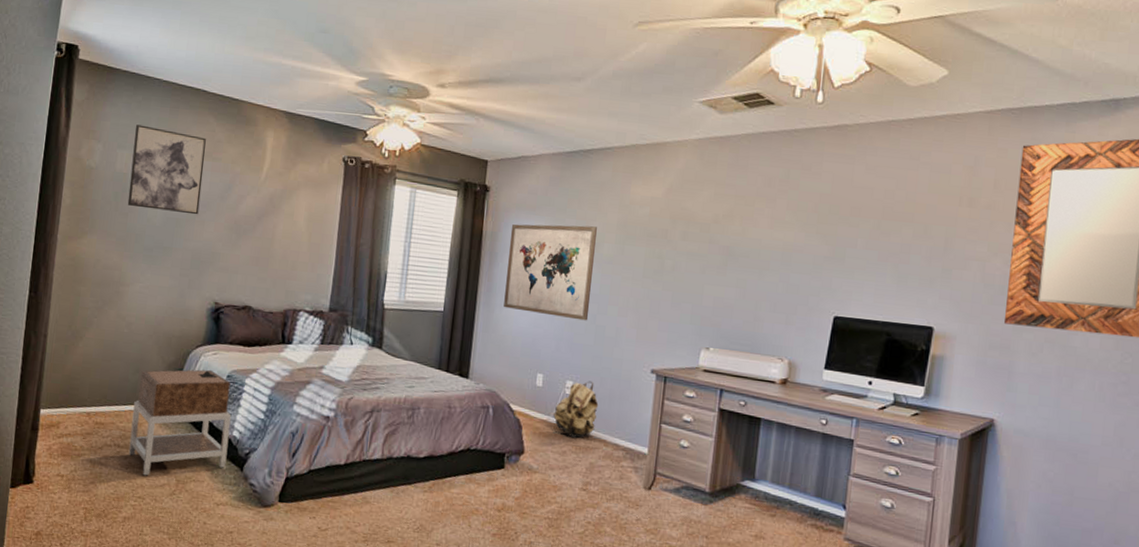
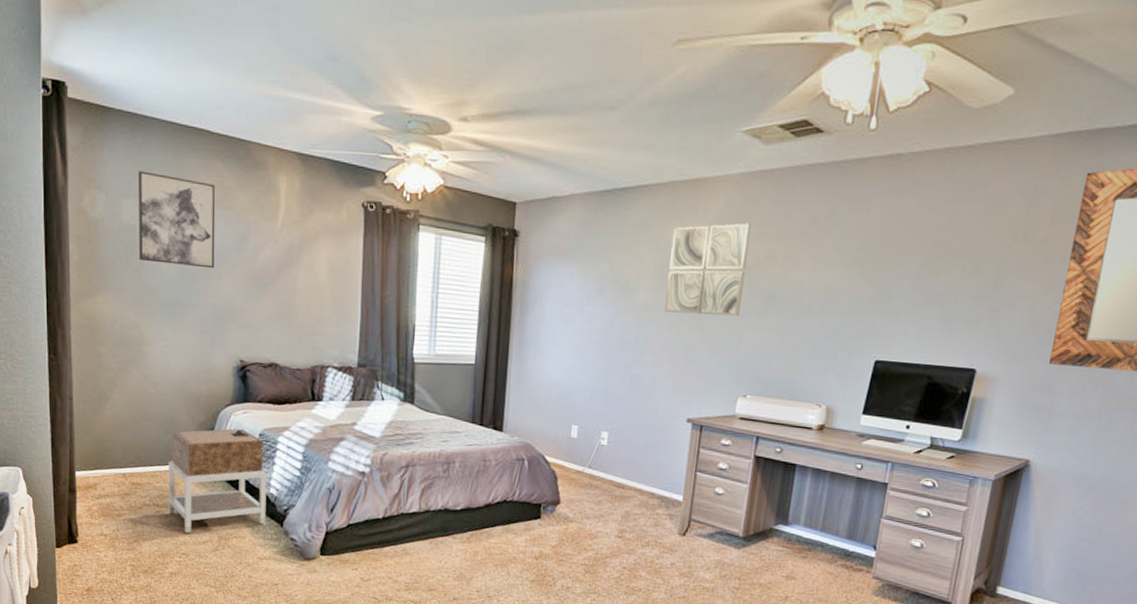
wall art: present [503,224,597,321] -> none [536,270,632,371]
backpack: present [553,381,599,438] -> none [589,431,634,488]
wall art: none [628,184,710,271] -> present [664,223,751,317]

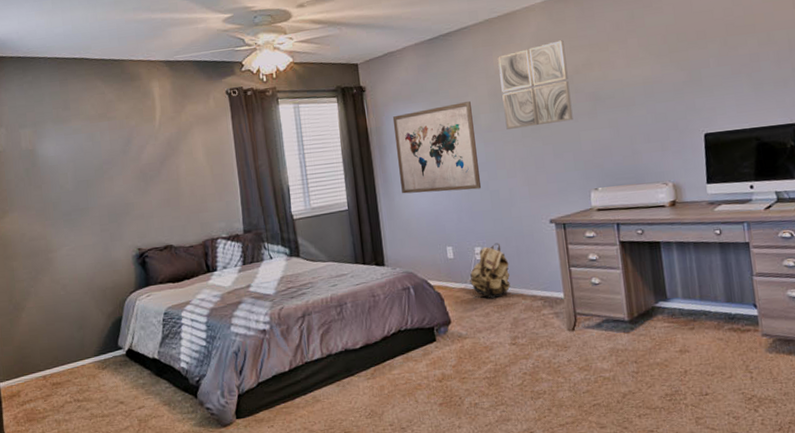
wall art: present [137,171,216,269] -> none [31,101,106,178]
nightstand: present [168,428,267,534] -> none [84,311,181,423]
wall art: none [536,270,632,371] -> present [392,101,482,194]
backpack: none [589,431,634,488] -> present [470,243,511,298]

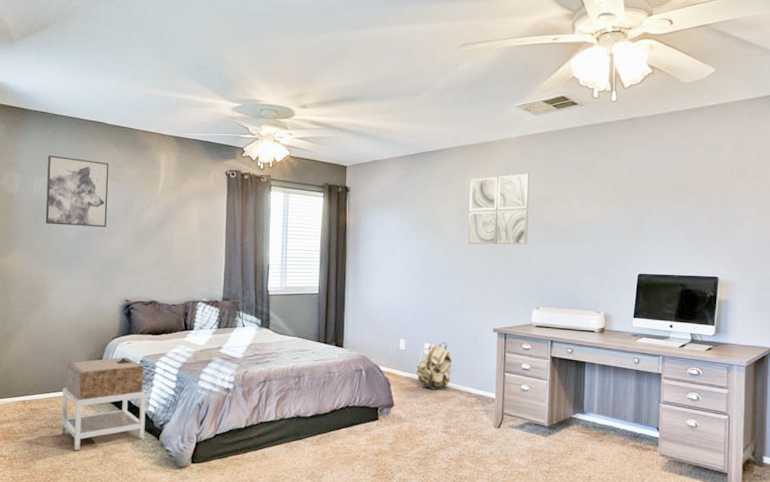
wall art: none [31,101,106,178] -> present [45,155,109,228]
nightstand: none [84,311,181,423] -> present [60,356,147,451]
wall art: present [392,101,482,194] -> none [368,214,440,293]

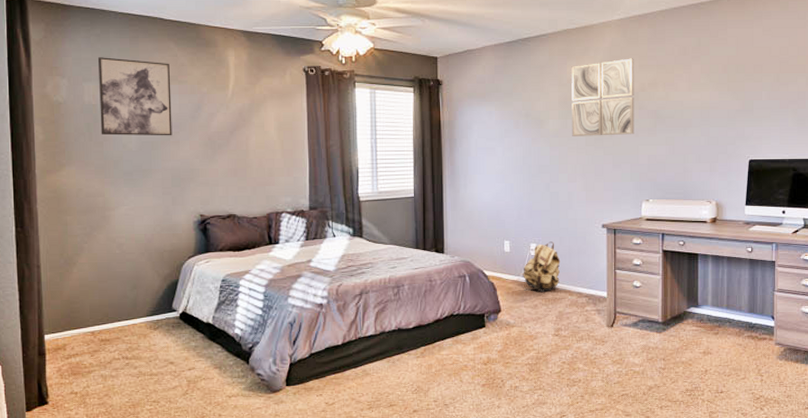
nightstand: present [60,356,147,451] -> none [136,276,232,381]

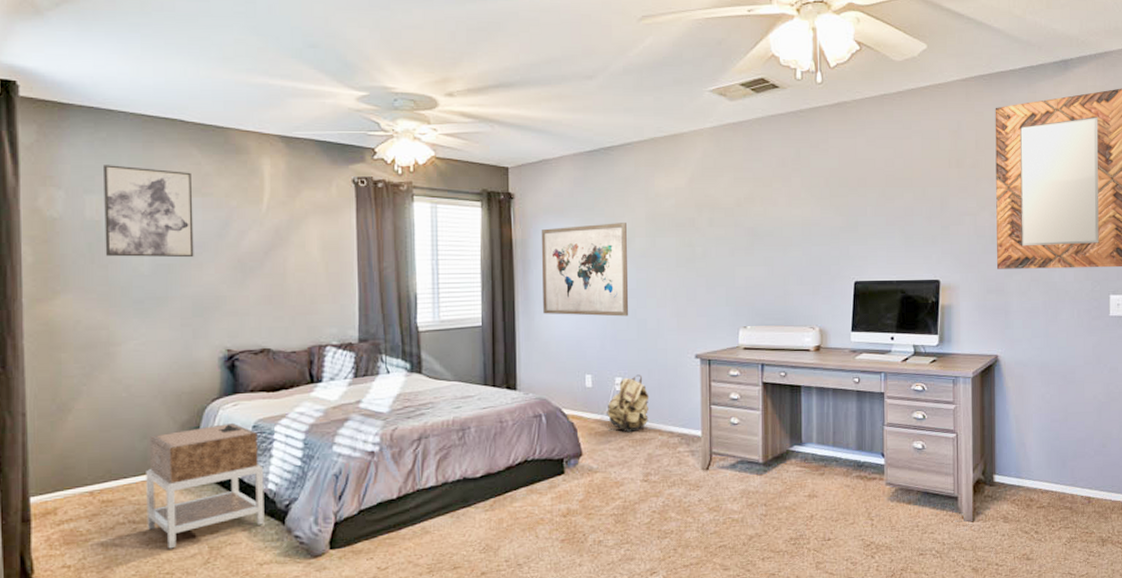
nightstand: none [136,276,232,381] -> present [146,422,265,549]
wall art: none [465,106,543,190] -> present [541,223,629,317]
wall art: present [571,58,634,136] -> none [660,170,730,256]

